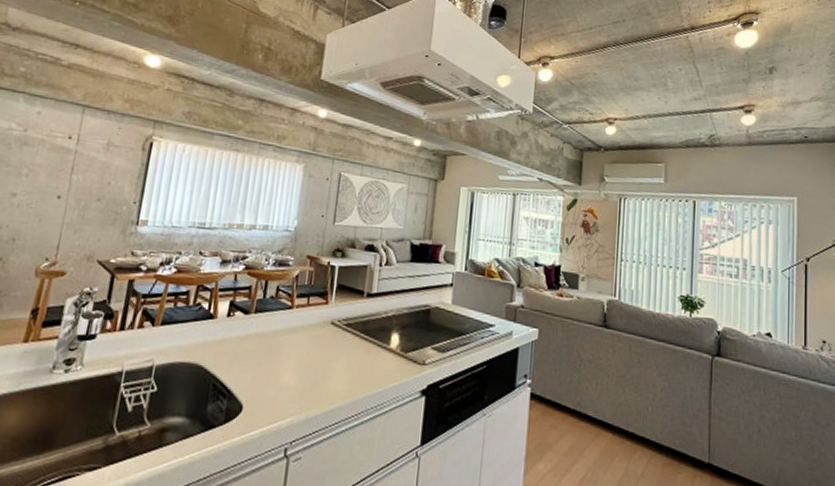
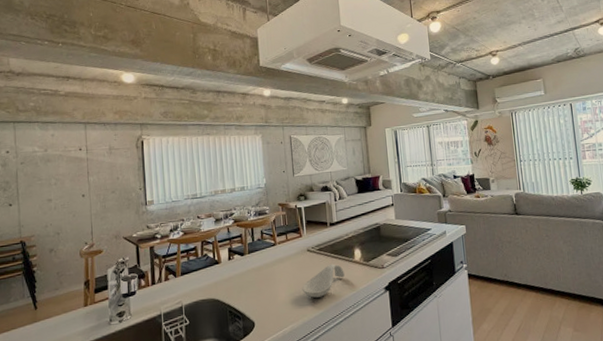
spoon rest: none [314,346,373,388] -> present [302,263,345,298]

